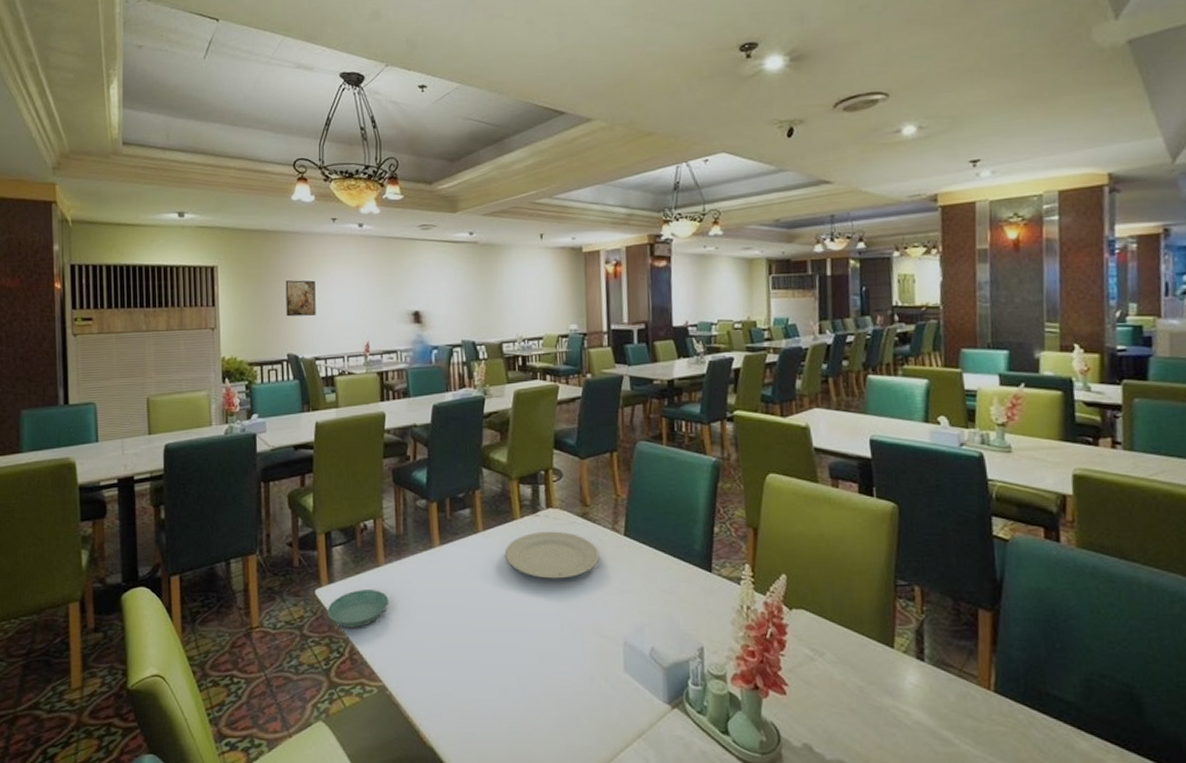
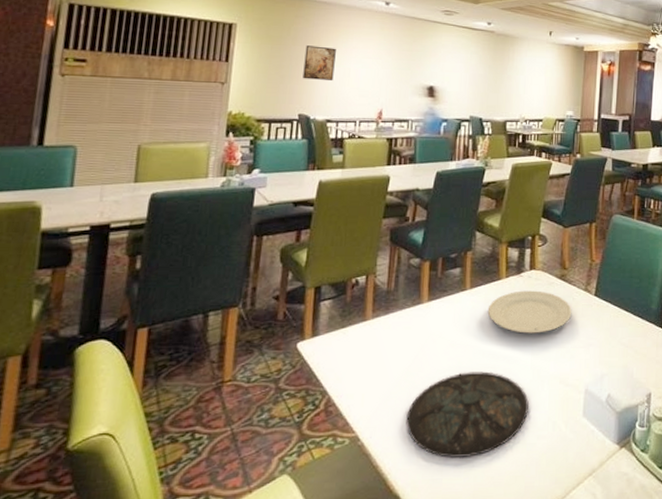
saucer: present [327,590,389,628] -> none [307,343,372,381]
plate: none [431,620,562,713] -> present [406,371,530,459]

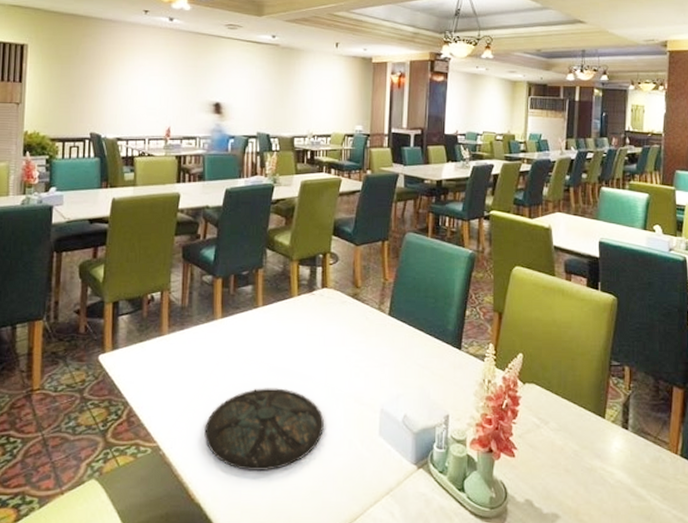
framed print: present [302,45,336,80] -> none [92,64,123,99]
plate: present [487,290,572,334] -> none [280,309,366,352]

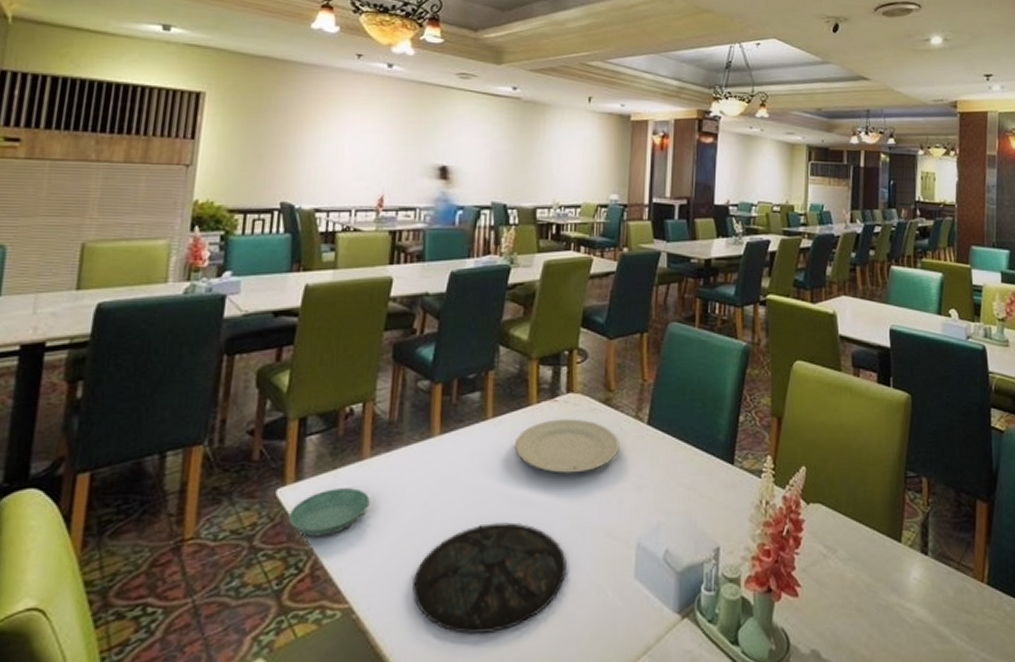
saucer: none [108,357,169,392] -> present [288,488,370,537]
plate: none [280,309,366,352] -> present [514,419,620,473]

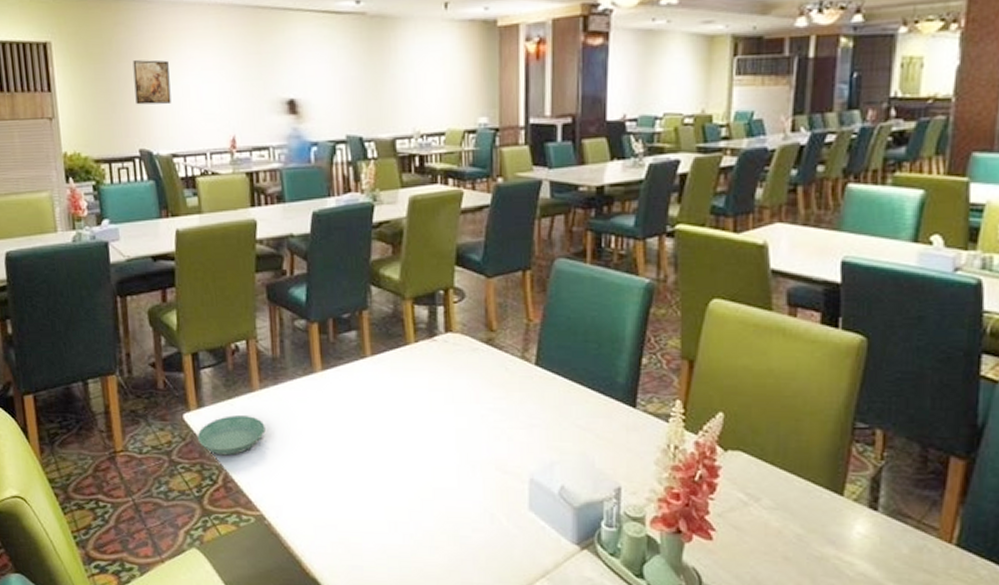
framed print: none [286,118,327,160] -> present [132,60,171,105]
plate: present [412,522,568,635] -> none [313,452,459,547]
plate: present [514,419,620,473] -> none [395,358,506,410]

